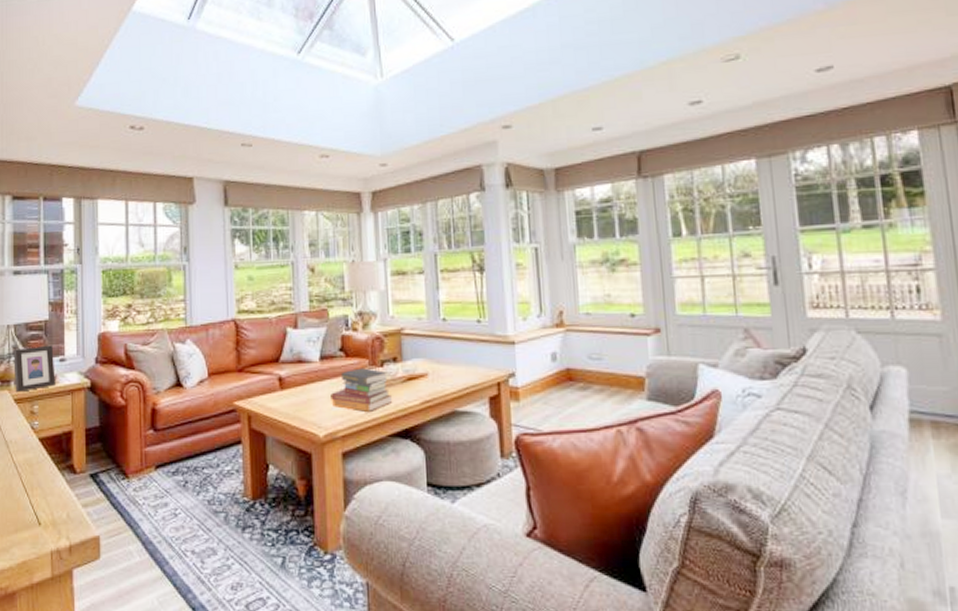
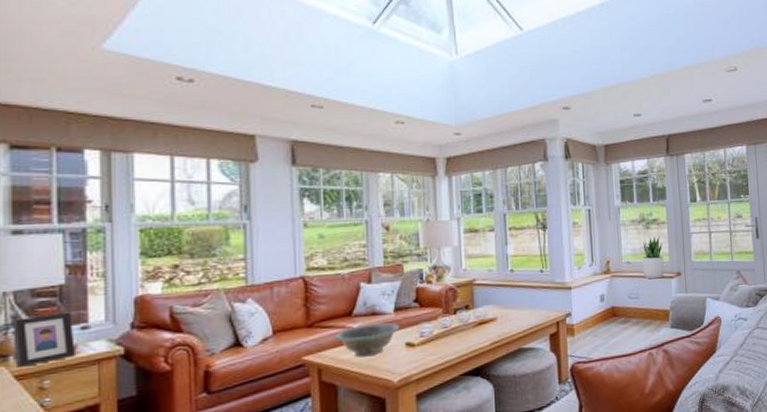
decorative bowl: none [262,372,326,407] -> present [334,323,400,357]
books: present [332,368,392,412] -> none [406,316,464,356]
planter: none [606,280,638,336] -> present [642,235,665,280]

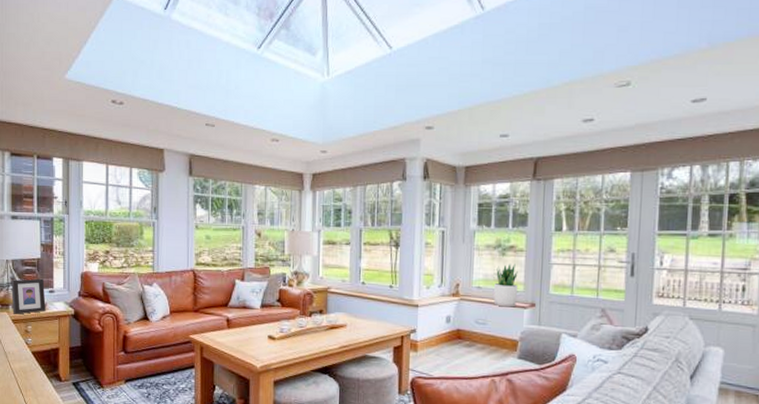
decorative bowl: present [334,323,400,357] -> none [213,316,264,343]

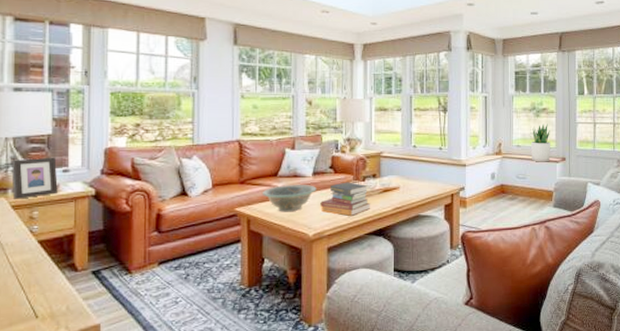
decorative bowl: none [213,316,264,343] -> present [262,185,317,212]
books: none [269,316,316,351] -> present [321,182,370,216]

